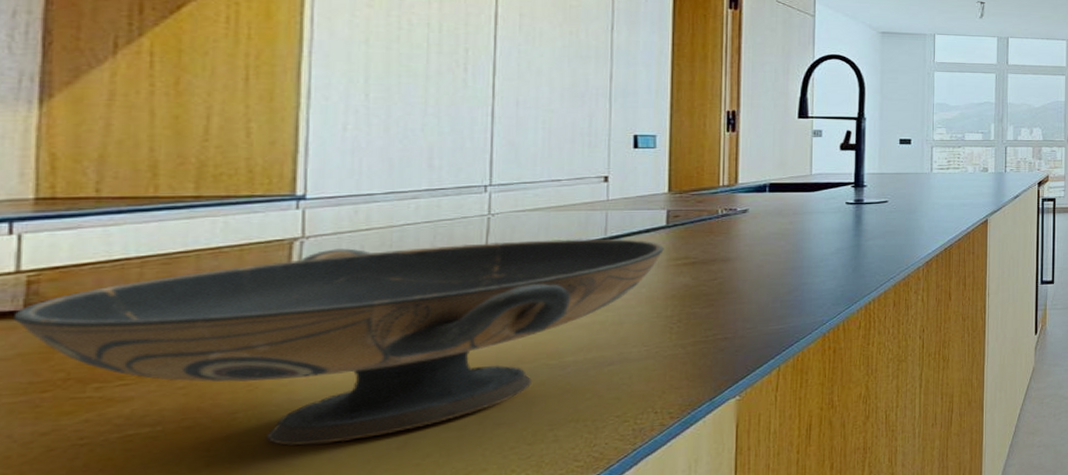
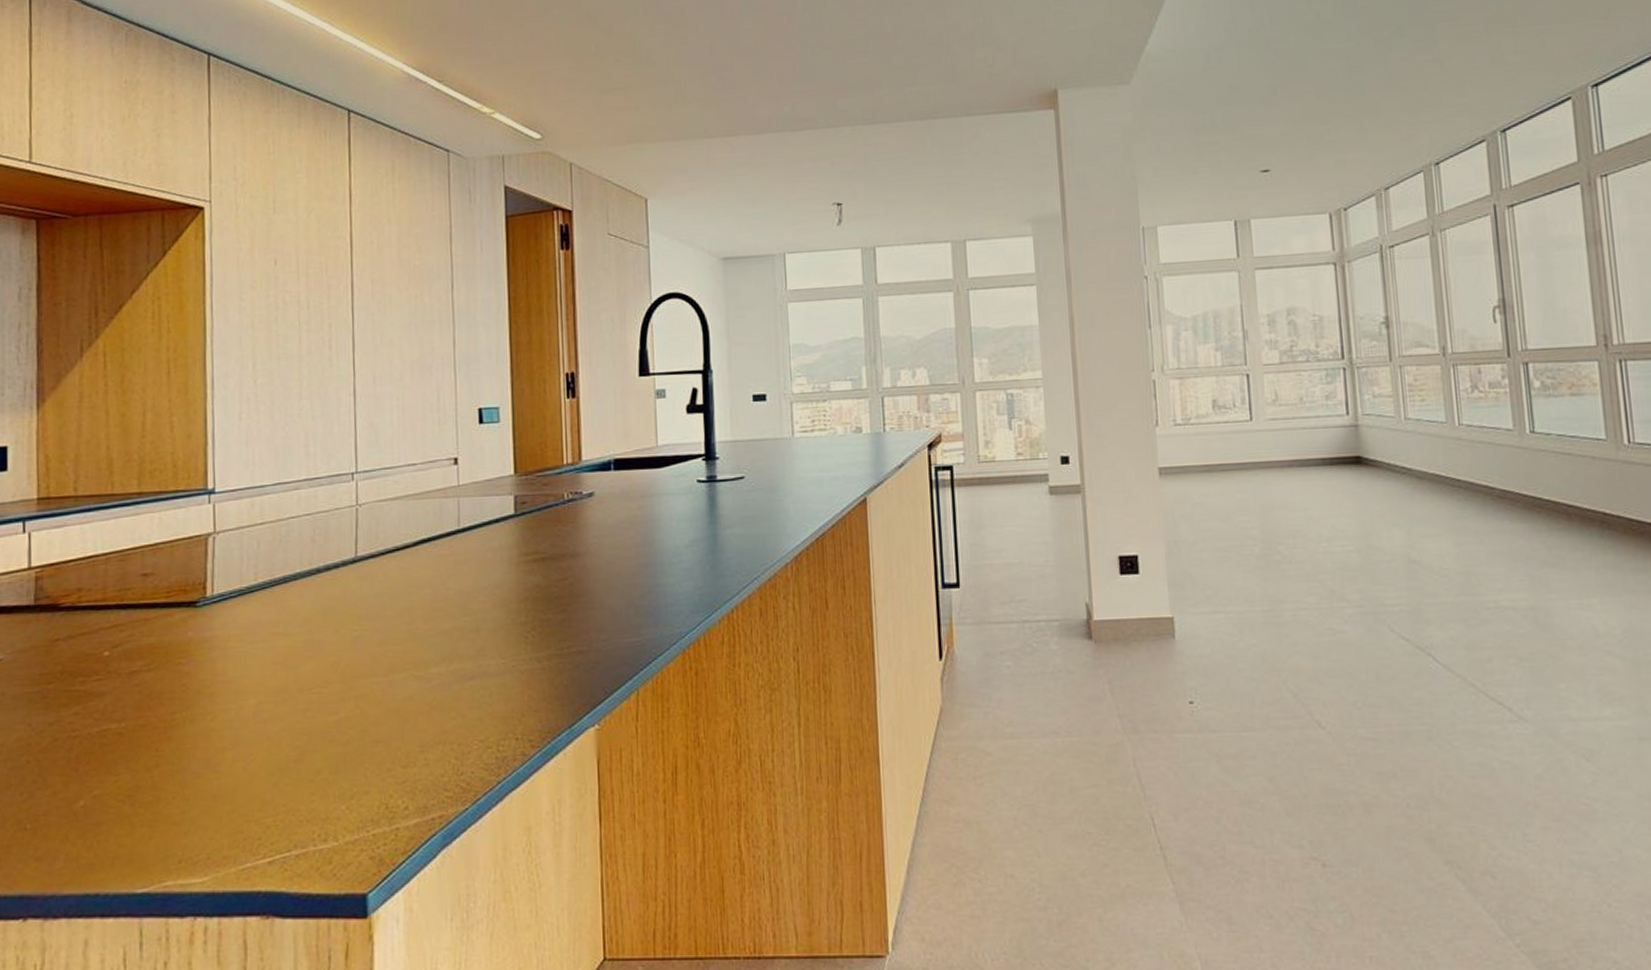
decorative bowl: present [14,238,664,446] -> none [29,530,514,752]

